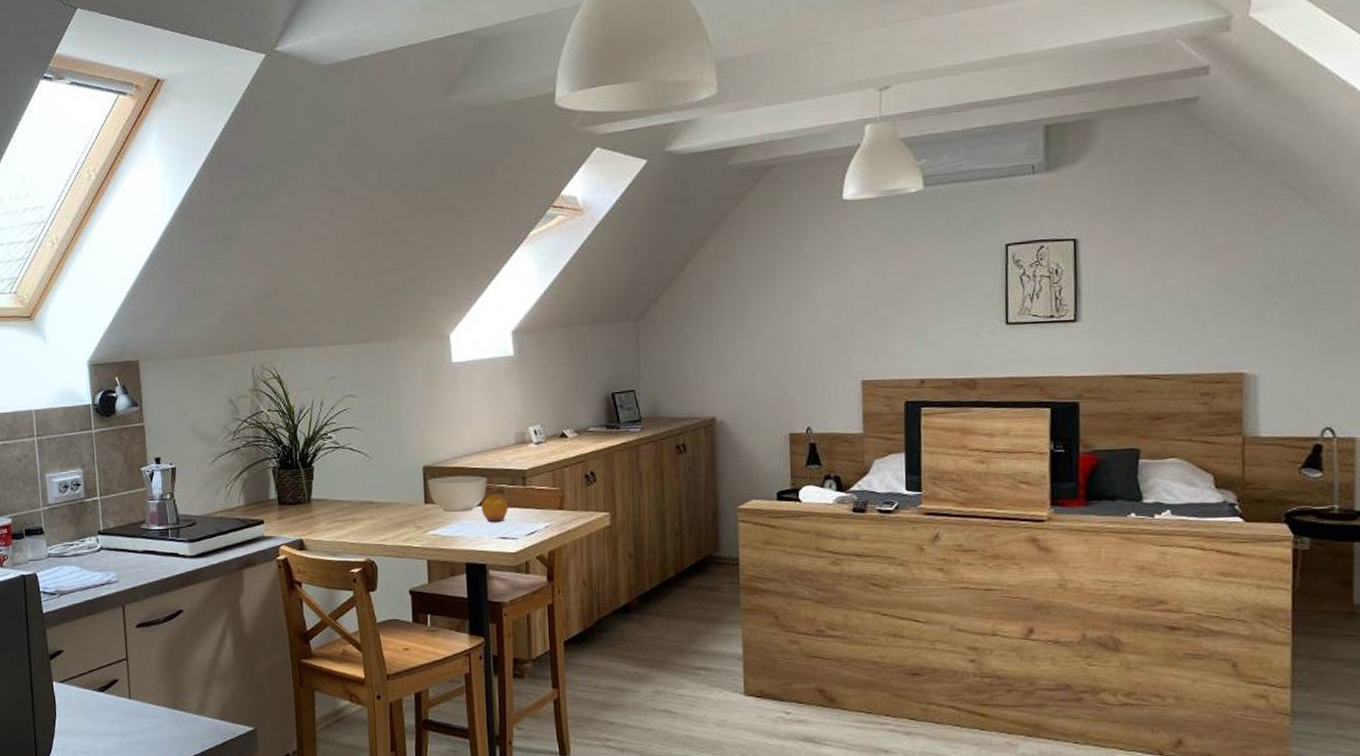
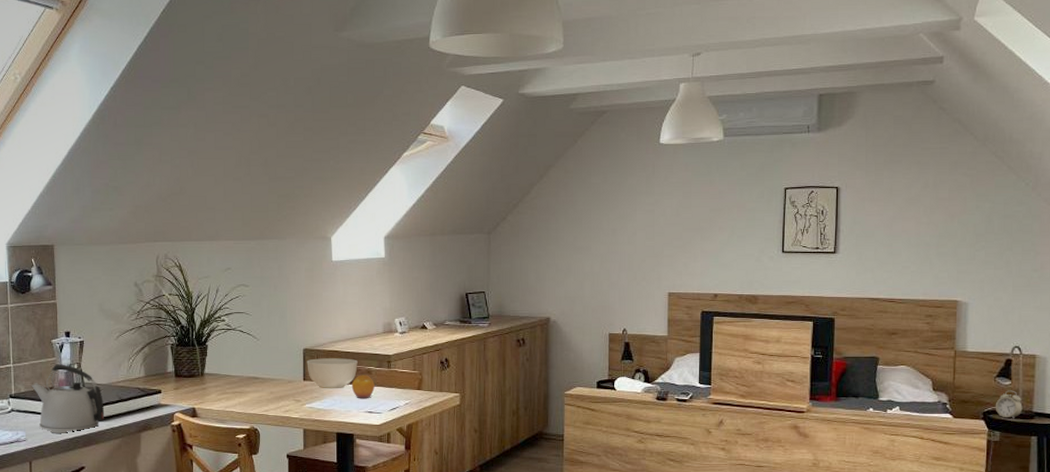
kettle: none [121,494,203,573] -> present [31,364,105,433]
alarm clock: none [1301,484,1340,521] -> present [995,390,1023,419]

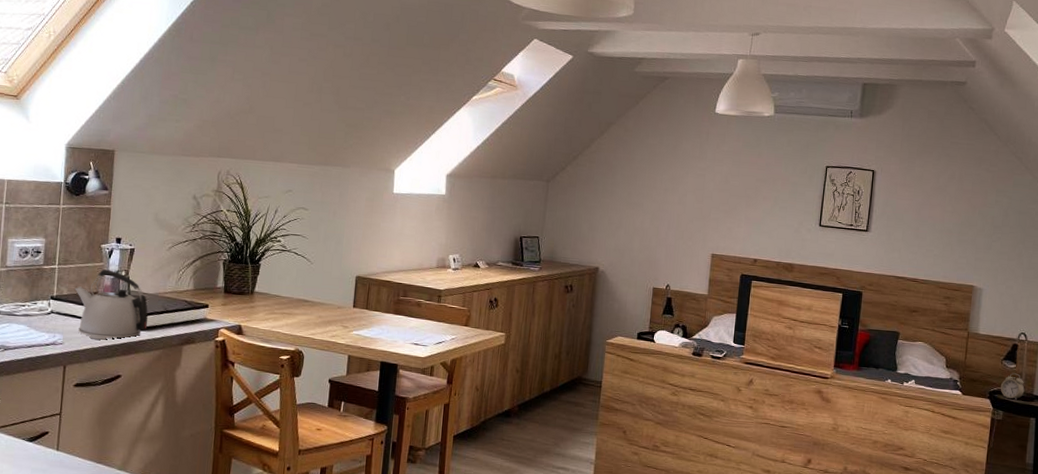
bowl: present [307,358,358,389] -> none [358,287,409,319]
fruit: present [351,375,375,399] -> none [400,306,423,331]

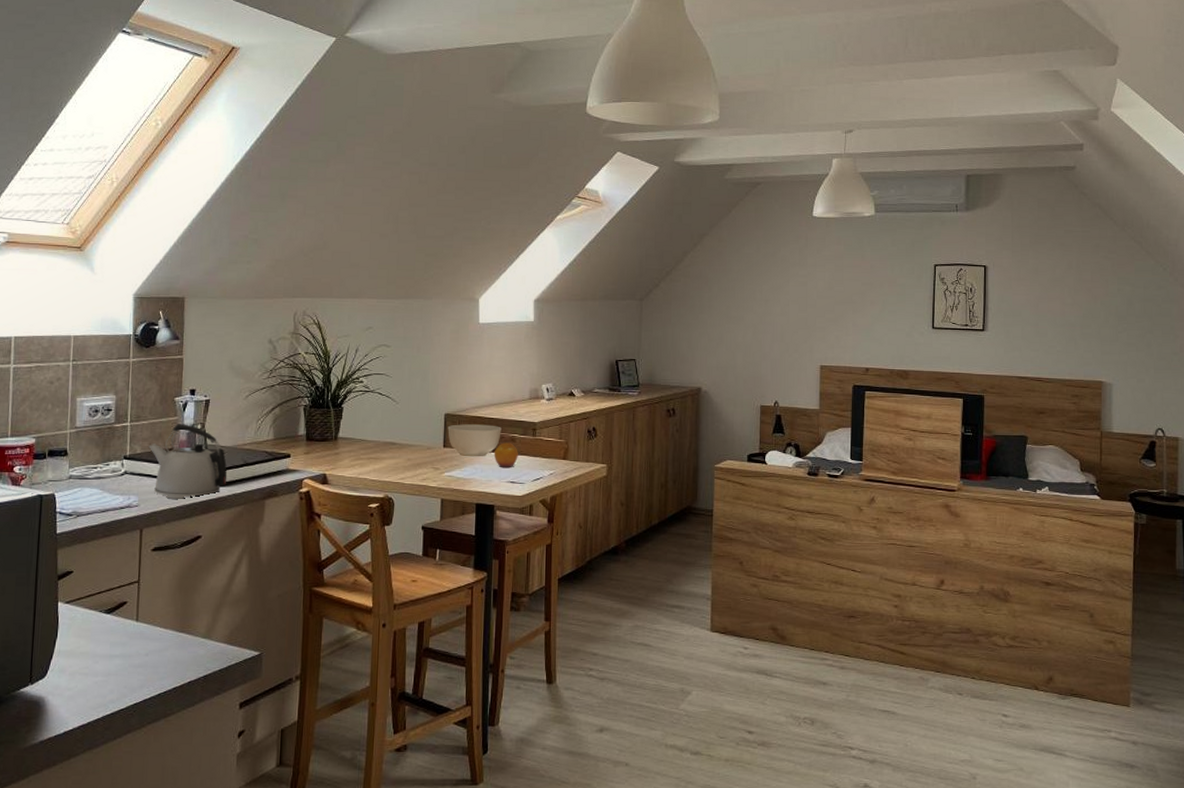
bowl: none [358,287,409,319] -> present [448,424,502,457]
fruit: none [400,306,423,331] -> present [494,442,518,468]
alarm clock: present [1000,373,1025,401] -> none [1141,472,1167,502]

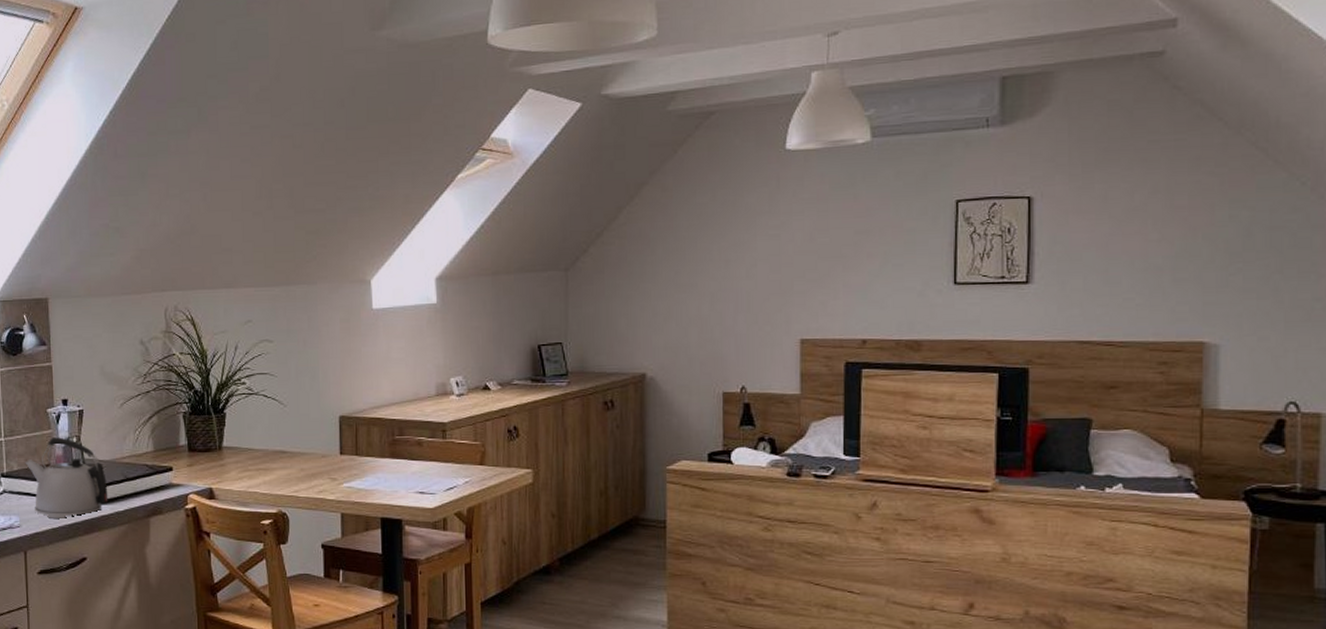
bowl: present [448,424,502,457] -> none [344,427,406,465]
fruit: present [494,442,518,468] -> none [398,447,427,477]

